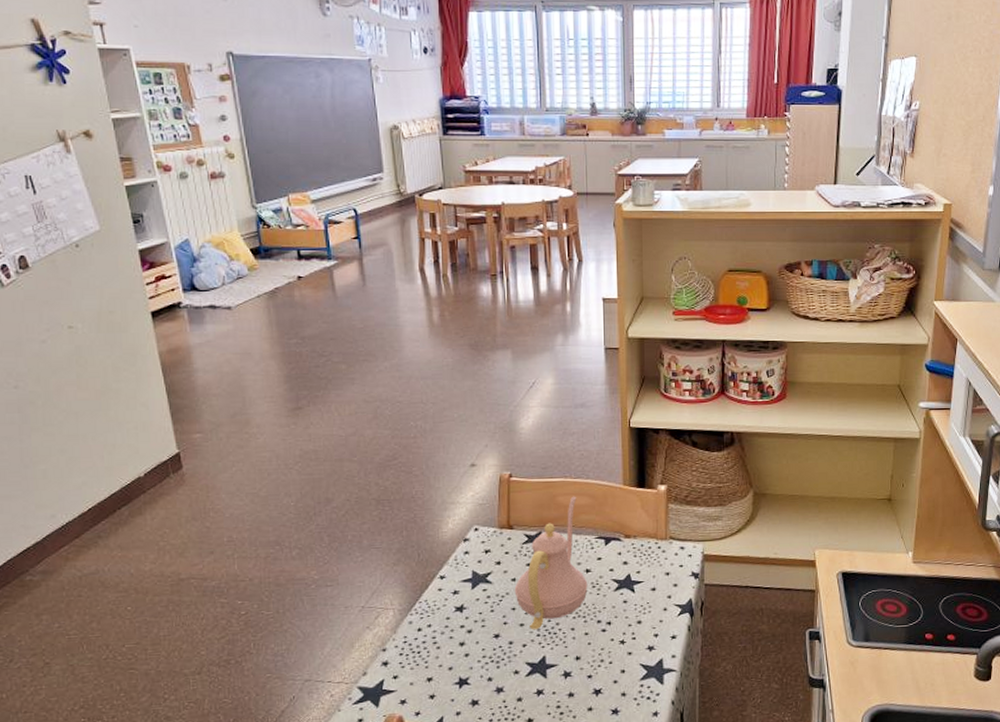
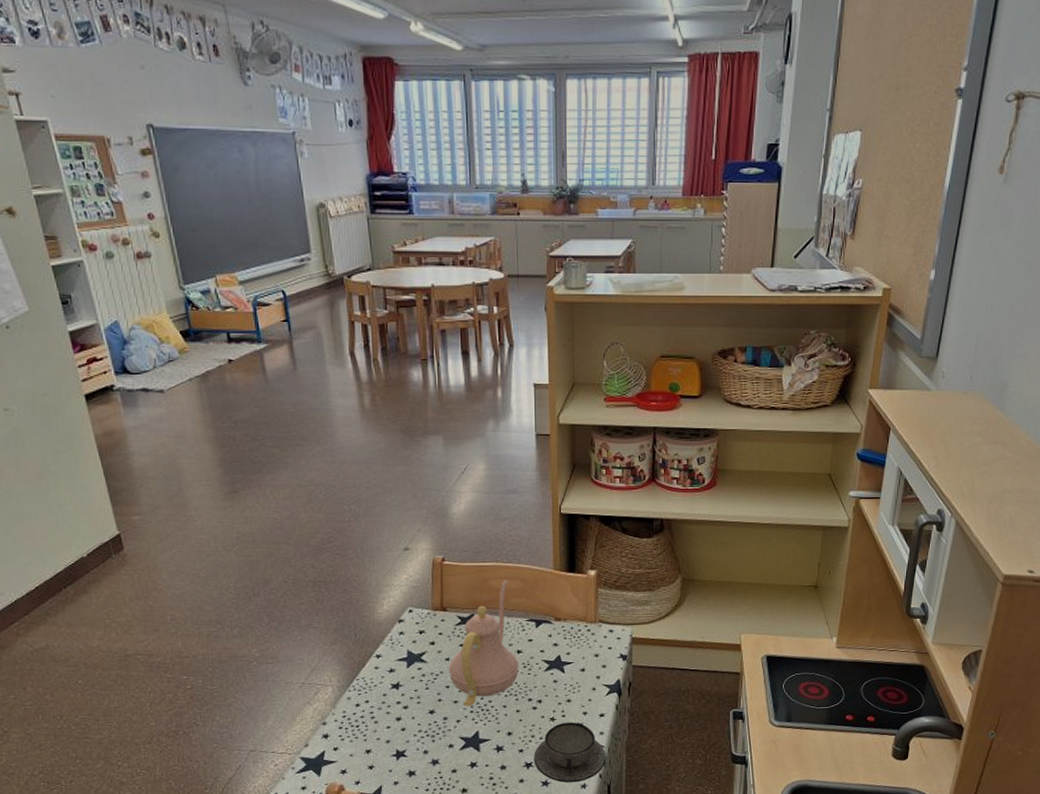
teacup: none [603,644,678,711] -> present [534,722,606,783]

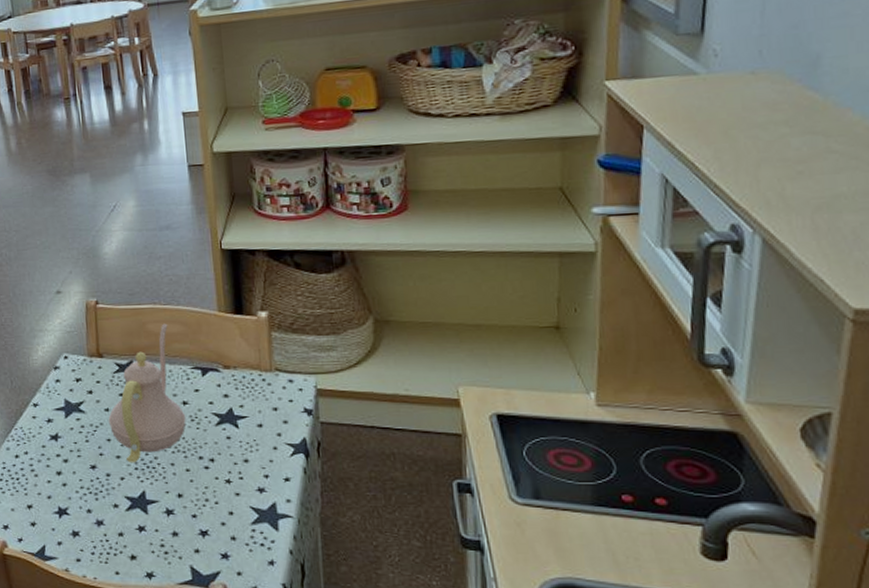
teacup: present [534,722,606,783] -> none [209,485,296,558]

